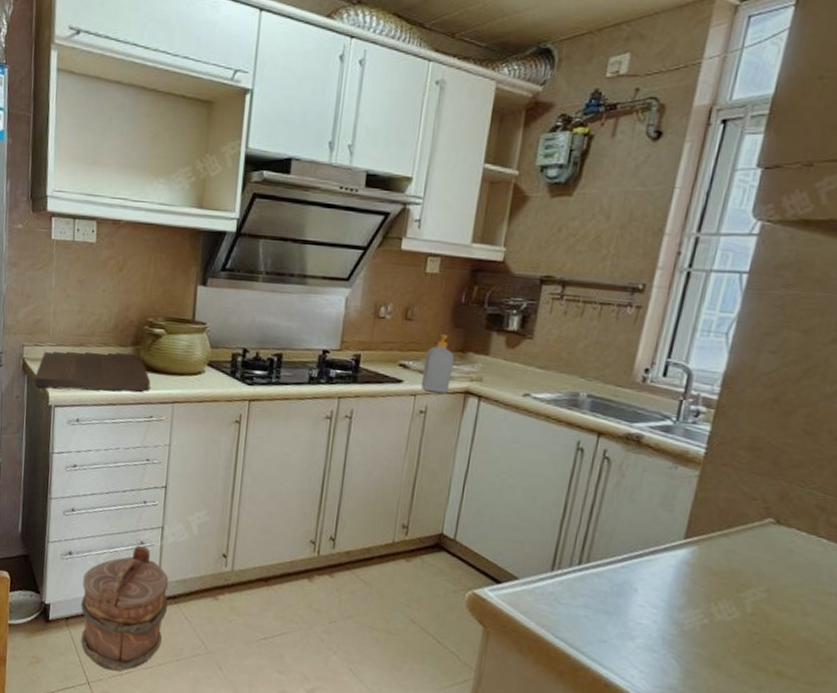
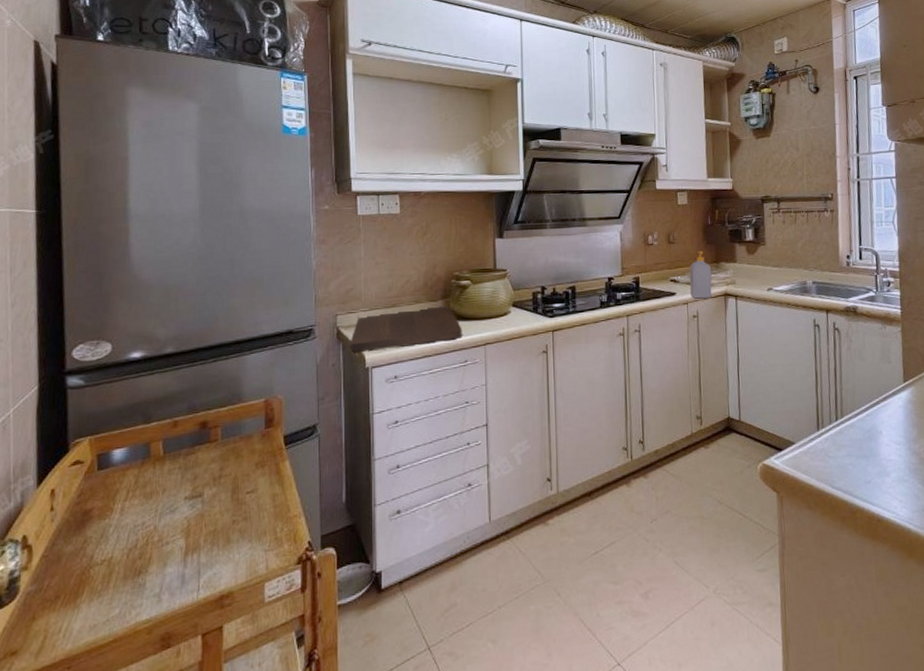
bucket: present [81,545,169,671] -> none [414,487,502,628]

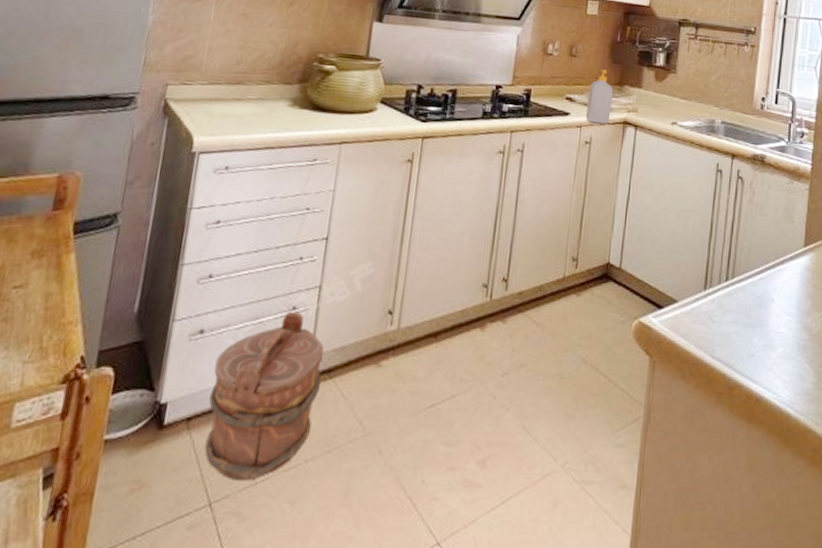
cutting board: present [350,306,463,352] -> none [176,89,317,134]
bucket: none [414,487,502,628] -> present [204,311,325,481]

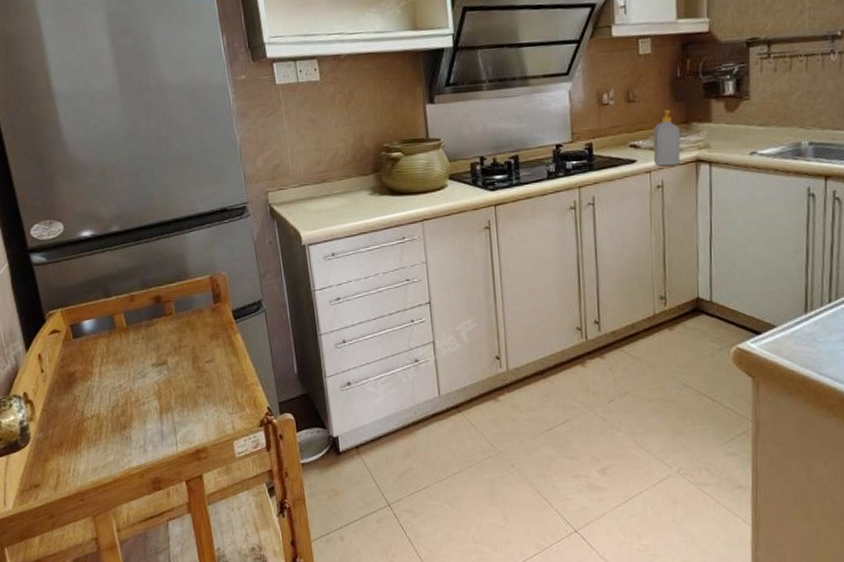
bucket: present [204,311,325,481] -> none [365,363,453,489]

